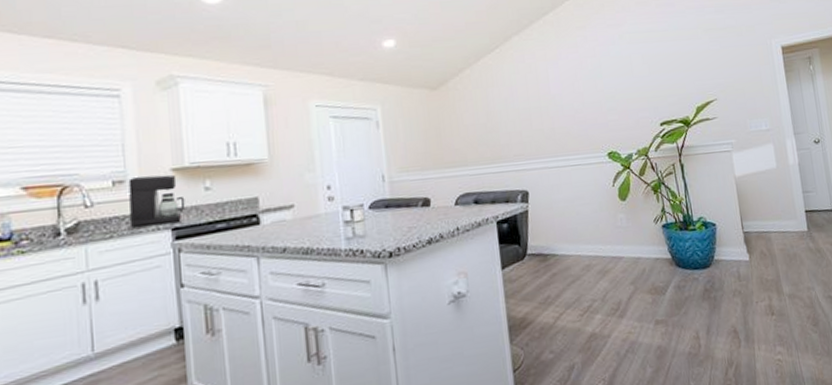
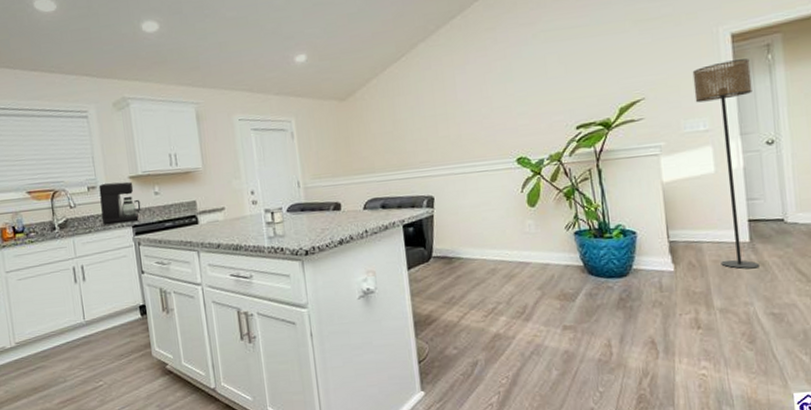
floor lamp: none [753,68,816,256] -> present [692,58,759,269]

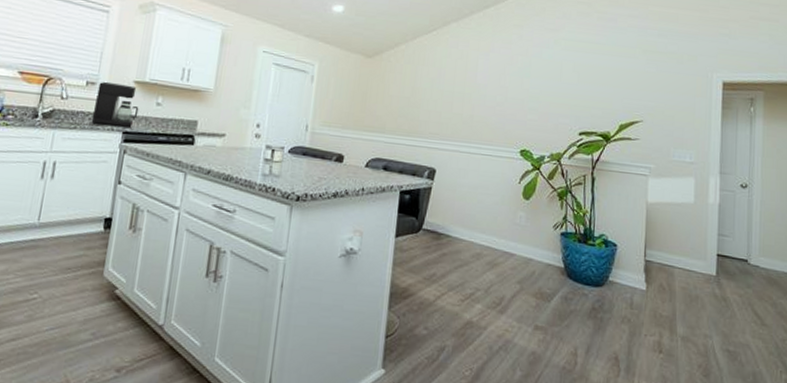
floor lamp: present [692,58,759,269] -> none [685,104,735,303]

